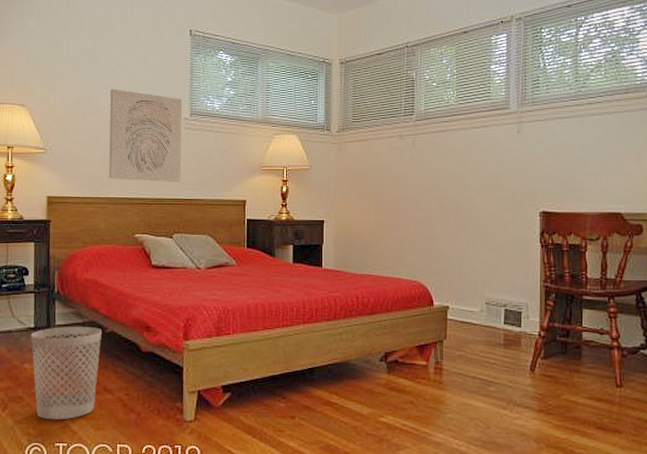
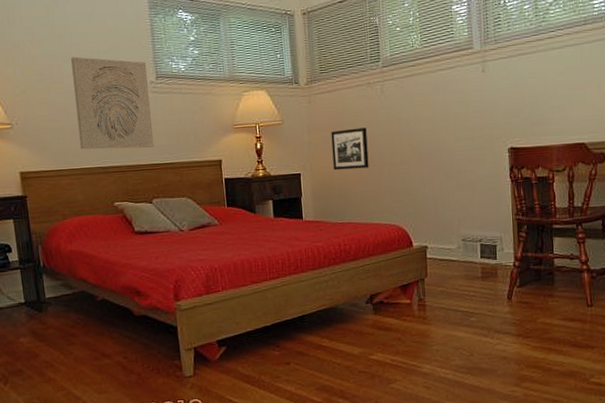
wastebasket: present [31,327,101,420] -> none [23,296,95,389]
picture frame: none [358,179,395,221] -> present [331,127,369,171]

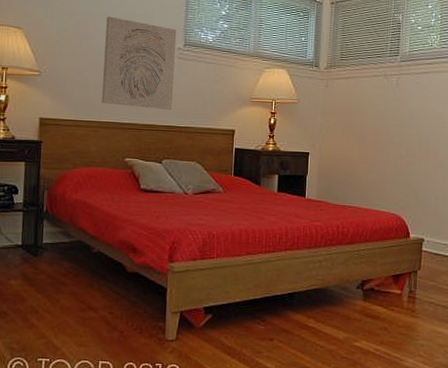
picture frame: present [331,127,369,171] -> none [342,115,378,155]

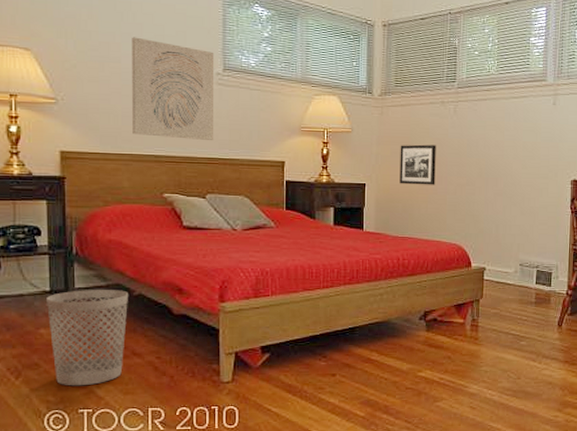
wastebasket: none [18,245,88,336] -> present [47,290,128,386]
picture frame: none [342,115,378,155] -> present [399,144,436,185]

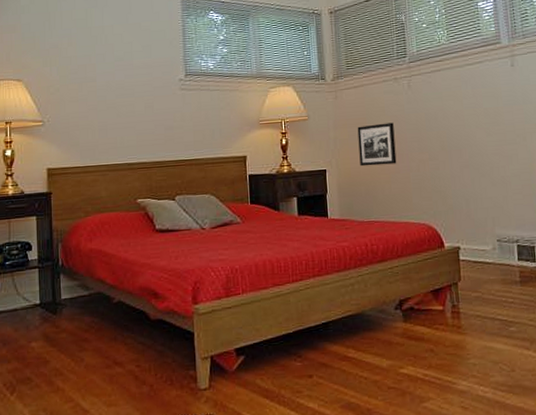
wastebasket: present [47,290,128,386] -> none [37,298,109,400]
wall art: present [132,37,215,140] -> none [105,56,180,146]

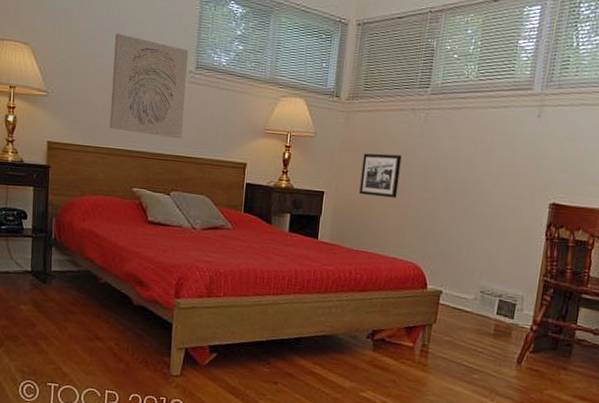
wall art: none [105,56,180,146] -> present [110,33,189,138]

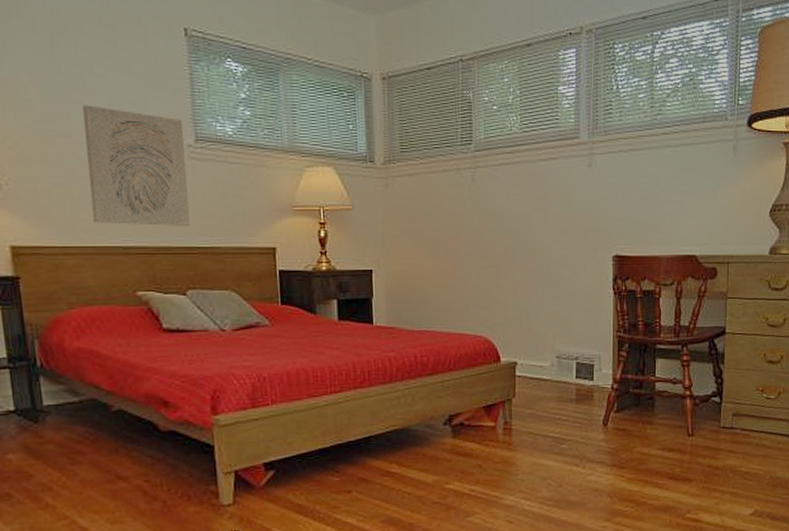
picture frame: present [359,153,402,198] -> none [410,221,454,269]

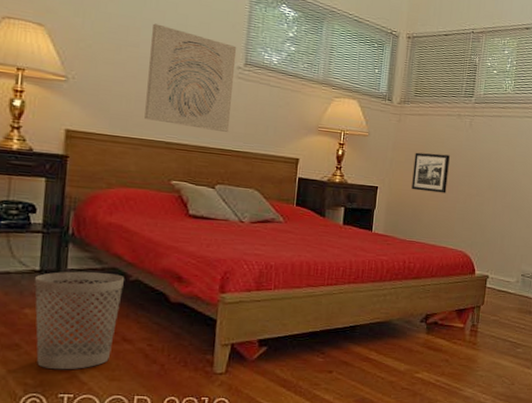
wastebasket: none [12,406,107,518] -> present [35,271,124,370]
picture frame: none [410,221,454,269] -> present [411,152,450,193]

